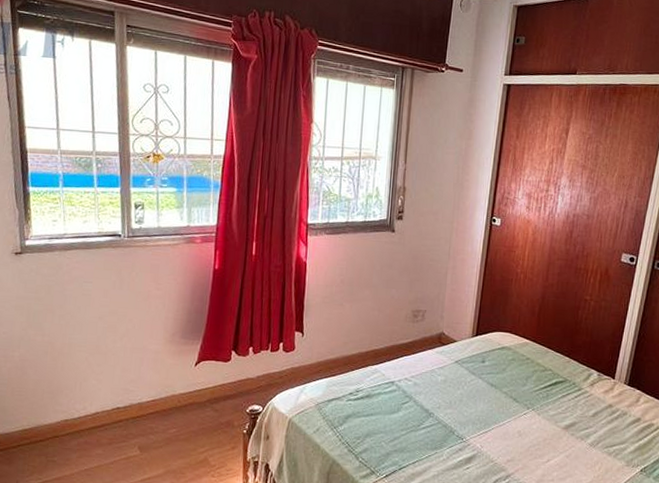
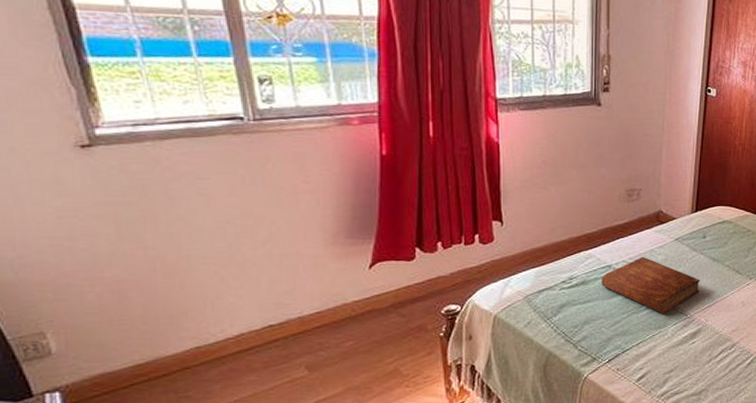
bible: none [384,375,477,436] -> present [601,256,700,314]

